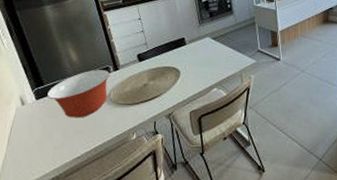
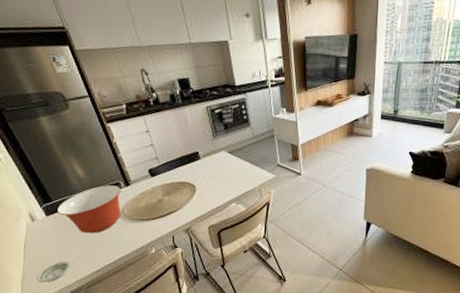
saucer: none [16,147,52,171] -> present [36,261,71,283]

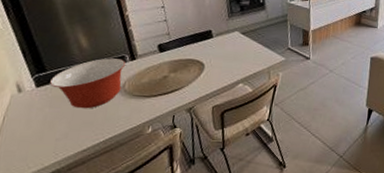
saucer: present [36,261,71,283] -> none [8,138,53,163]

